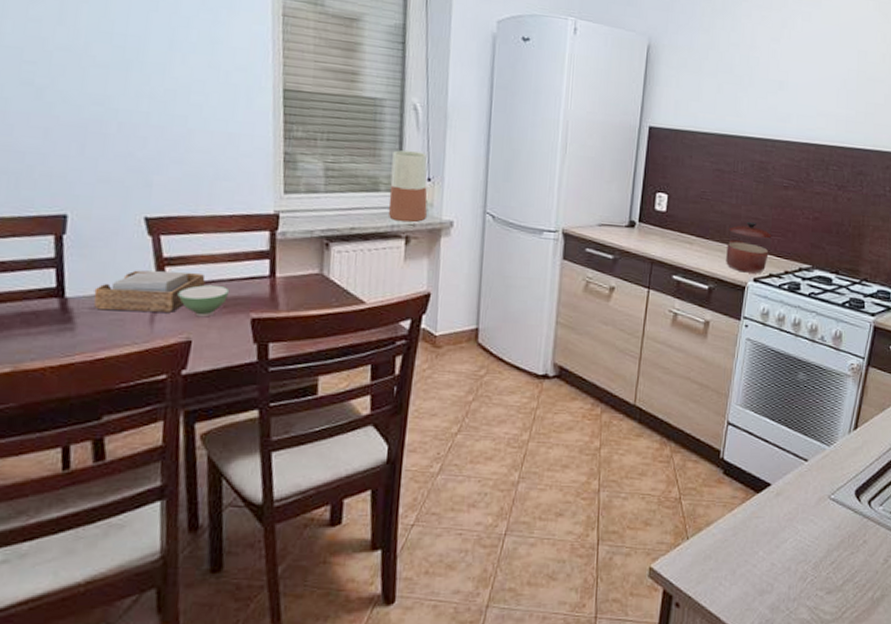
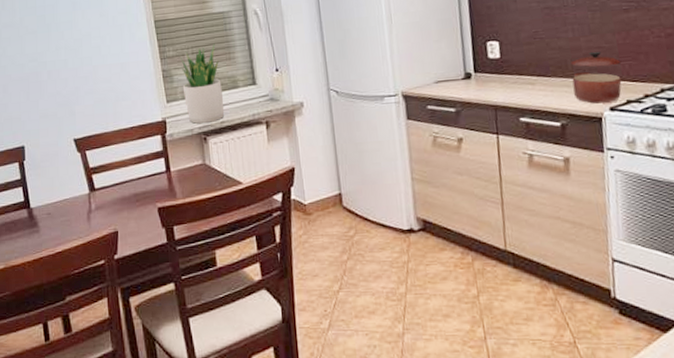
napkin holder: present [93,270,206,313] -> none [48,177,121,215]
bowl: present [177,285,230,317] -> none [103,184,139,212]
planter: none [308,133,360,227] -> present [181,43,224,124]
vase: present [388,150,428,223] -> none [244,48,280,110]

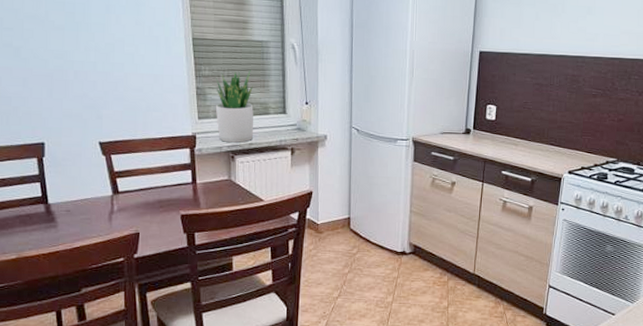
saucepan: present [571,51,622,104] -> none [545,125,583,167]

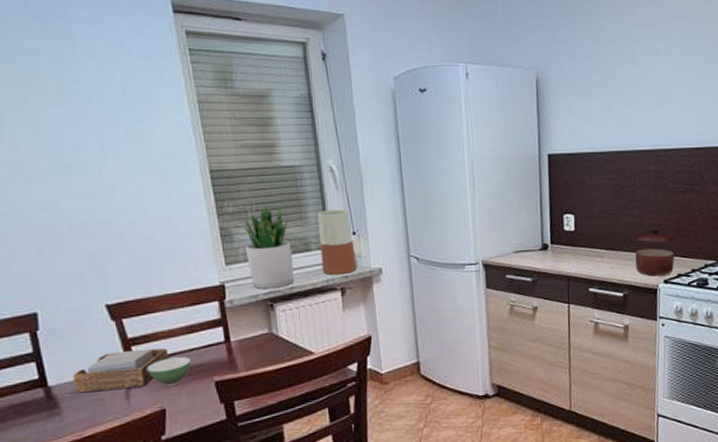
napkin holder: none [68,181,146,213] -> present [72,348,169,394]
bowl: none [127,191,164,215] -> present [146,357,192,387]
vase: none [277,81,306,138] -> present [317,209,357,276]
saucepan: none [545,125,583,167] -> present [635,228,676,277]

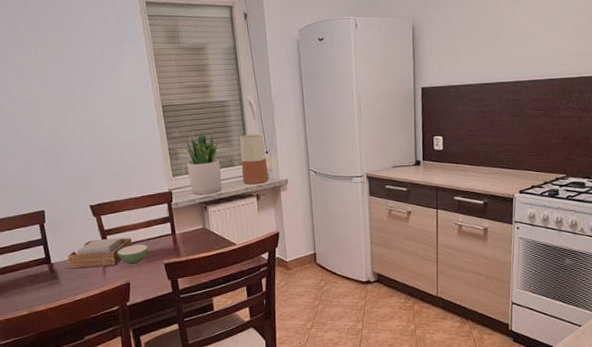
saucepan: present [635,228,676,277] -> none [494,147,531,188]

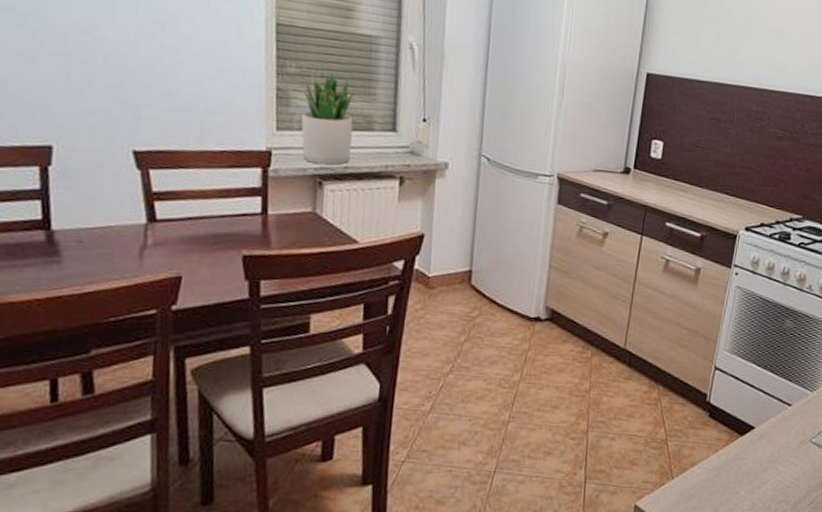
napkin holder: present [67,238,132,269] -> none [81,204,196,248]
bowl: present [117,244,148,267] -> none [167,221,221,253]
vase: present [240,134,269,185] -> none [382,89,424,163]

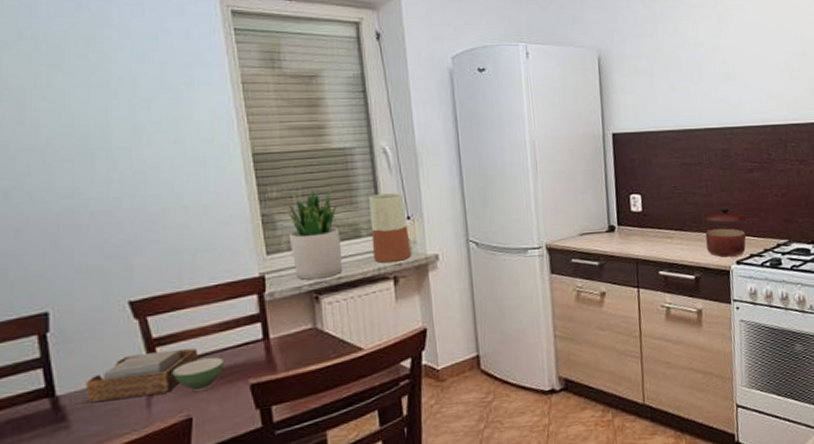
napkin holder: none [81,204,196,248] -> present [85,348,199,403]
bowl: none [167,221,221,253] -> present [172,357,225,393]
vase: none [382,89,424,163] -> present [369,193,411,264]
saucepan: none [719,171,765,223] -> present [704,207,747,257]

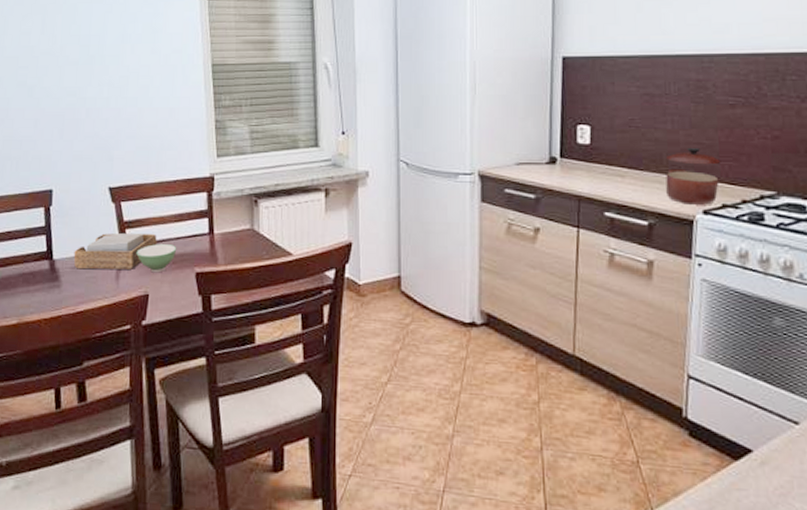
planter: present [287,184,342,281] -> none [236,96,281,185]
vase: present [369,193,411,264] -> none [307,108,343,176]

